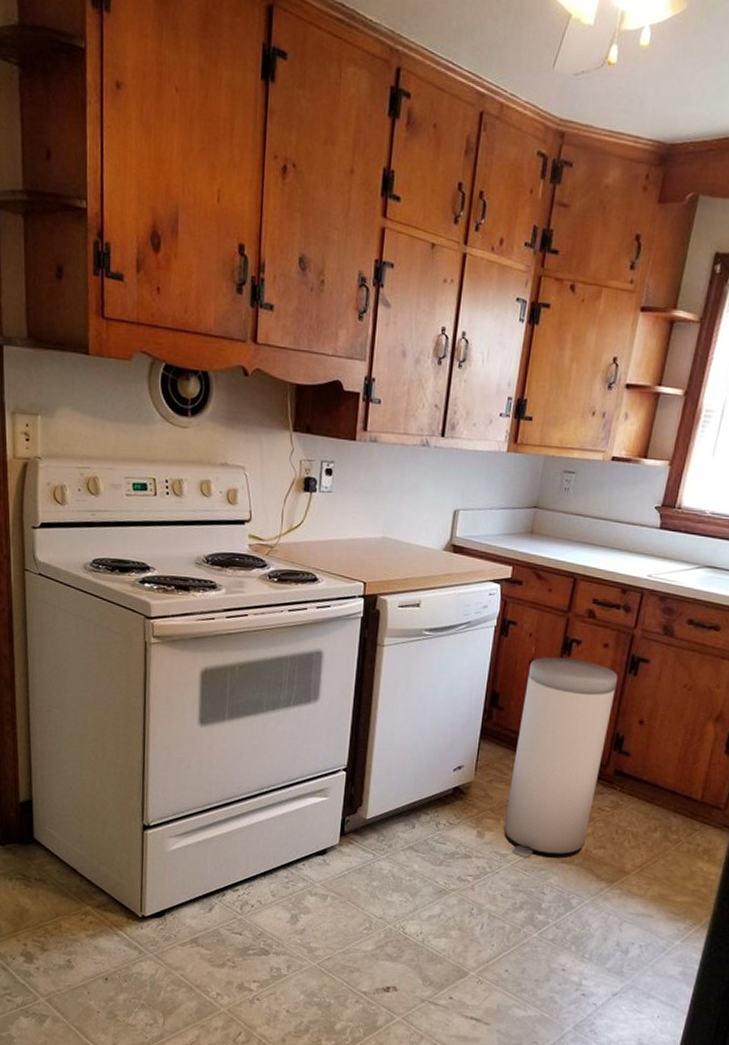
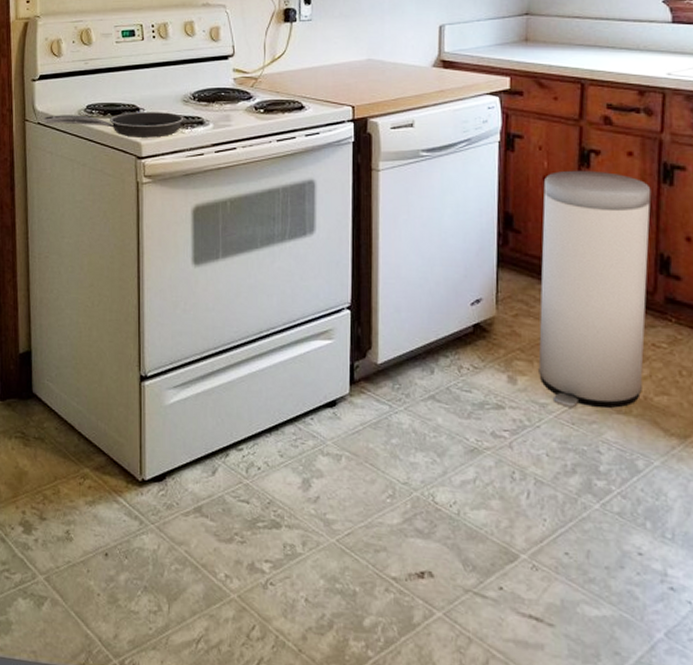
frying pan: none [45,566,196,599] -> present [43,112,184,138]

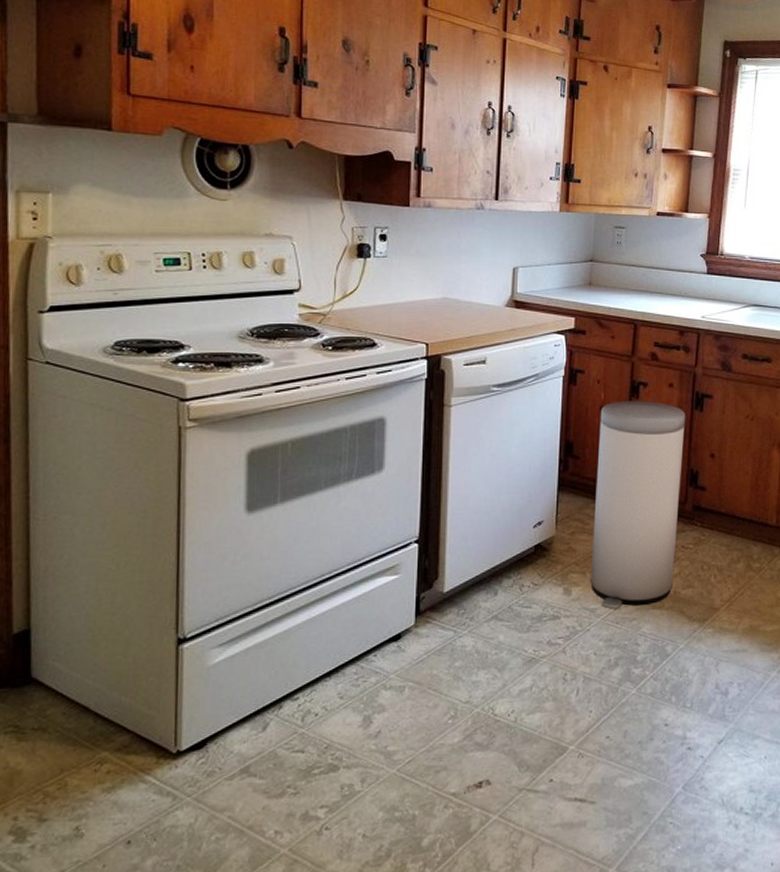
frying pan: present [43,112,184,138] -> none [54,349,240,377]

